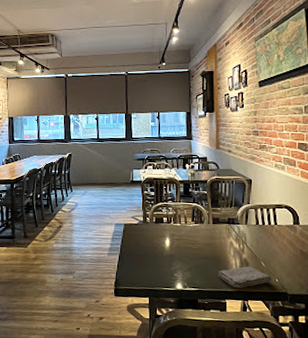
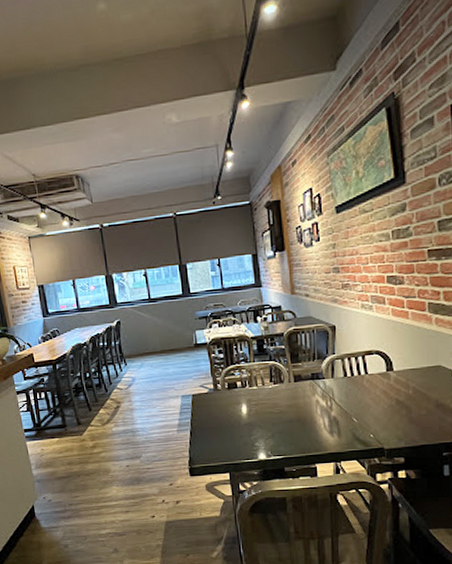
washcloth: present [218,266,271,289] -> none [305,424,365,450]

